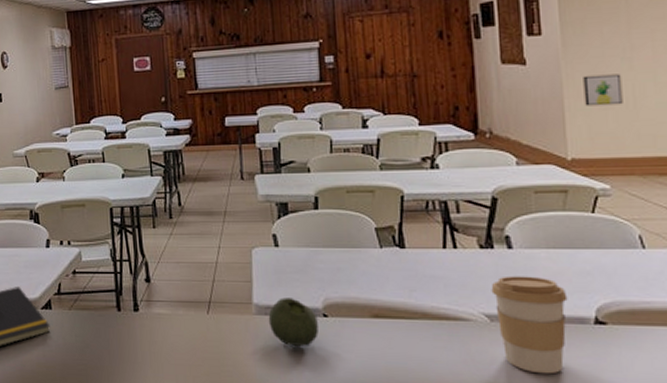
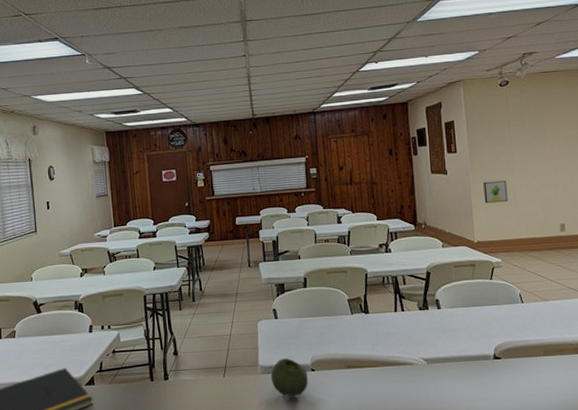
coffee cup: present [491,276,568,374] -> none [427,328,477,399]

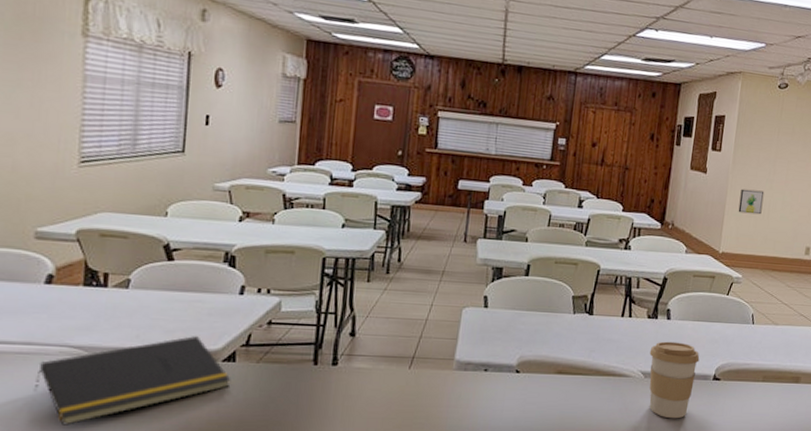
fruit: present [270,358,308,396] -> none [466,355,511,399]
coffee cup: none [427,328,477,399] -> present [649,341,700,419]

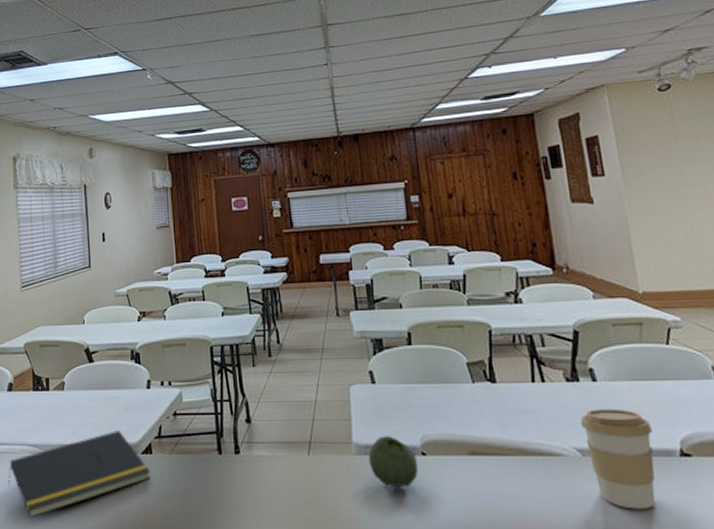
fruit: none [466,355,511,399] -> present [368,436,418,487]
wall art: present [738,188,764,215] -> none [645,211,684,242]

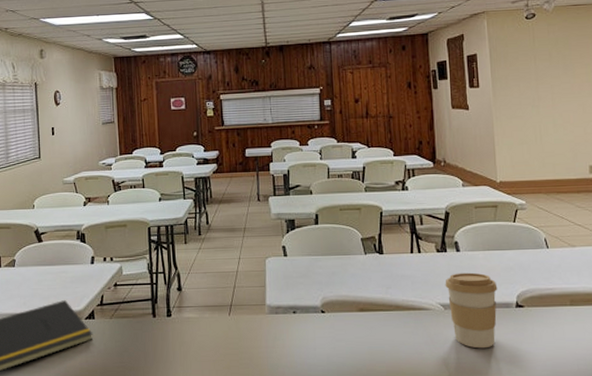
fruit: present [368,436,418,487] -> none [278,298,318,338]

